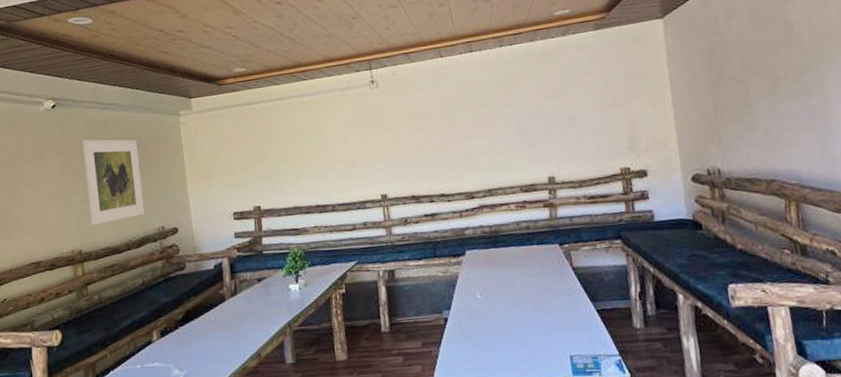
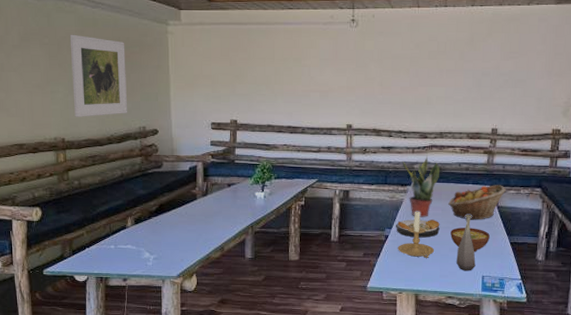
potted plant: none [450,215,497,292] -> present [402,153,439,217]
plate: none [454,293,508,317] -> present [395,219,440,238]
candle holder: none [461,283,506,341] -> present [398,210,435,258]
fruit basket: none [512,241,579,288] -> present [448,185,506,220]
bowl: none [521,297,571,327] -> present [450,227,490,252]
bottle: none [533,282,560,352] -> present [456,215,476,271]

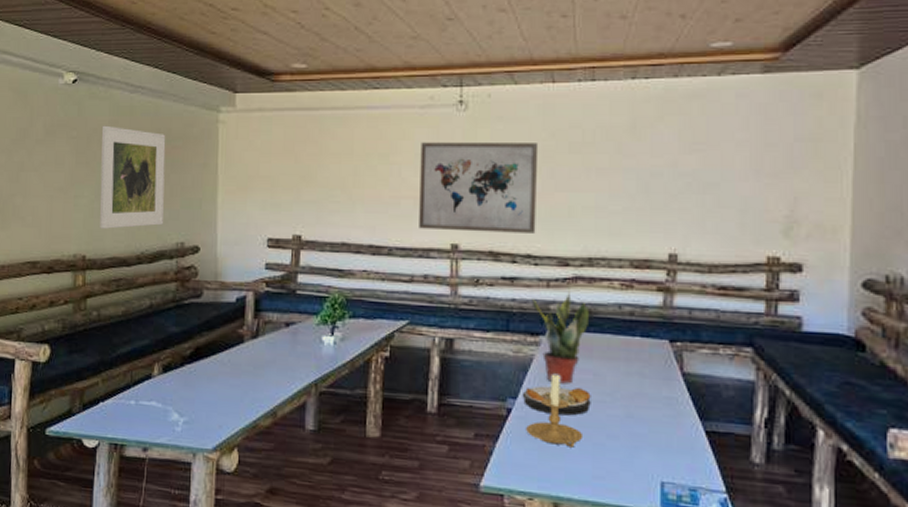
wall art: none [324,50,408,116] -> present [419,142,539,233]
fruit basket: present [448,185,506,220] -> none [603,339,695,393]
bowl: present [450,227,490,252] -> none [608,402,671,443]
bottle: present [456,215,476,271] -> none [618,383,650,473]

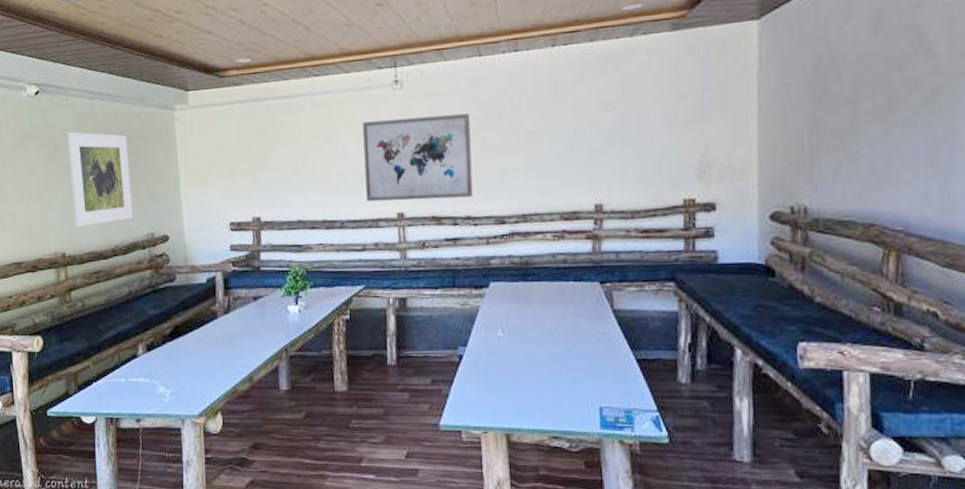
plate: present [522,386,591,416] -> none [471,332,533,357]
candle holder: present [526,372,584,447] -> none [477,319,529,384]
potted plant: present [531,288,588,384] -> none [474,243,526,329]

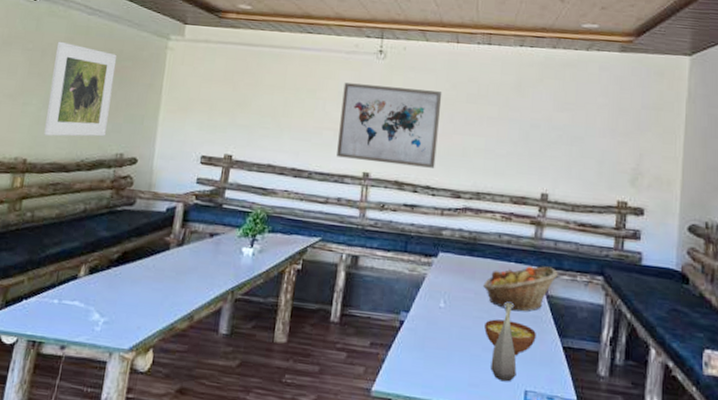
fruit basket: none [542,280,623,330] -> present [483,266,558,312]
bowl: none [549,341,606,375] -> present [484,319,536,356]
bottle: none [560,323,589,401] -> present [490,303,517,382]

